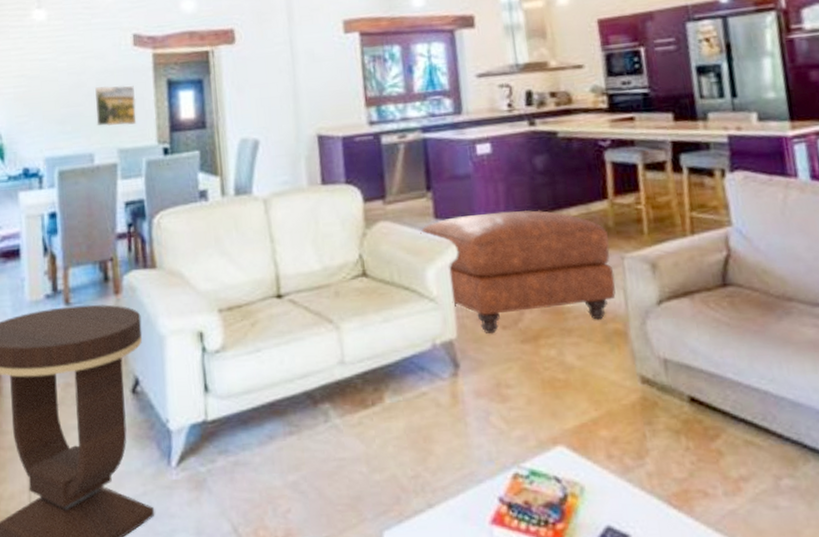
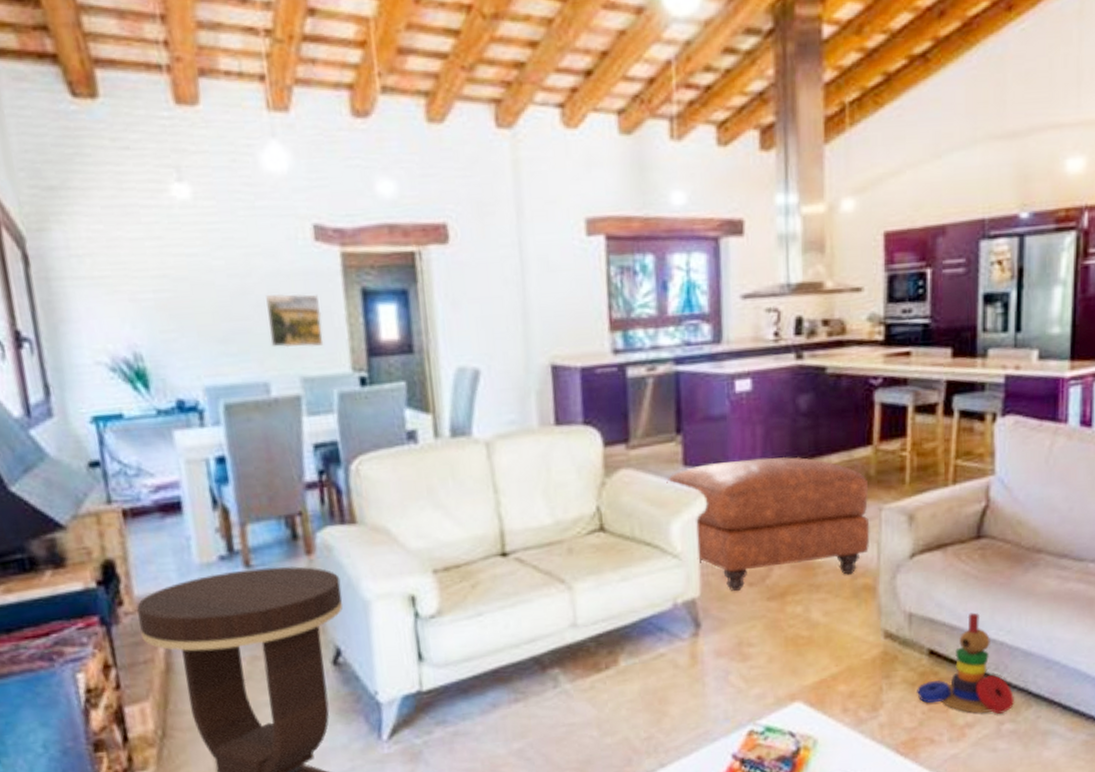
stacking toy: none [682,359,791,468] -> present [917,612,1015,714]

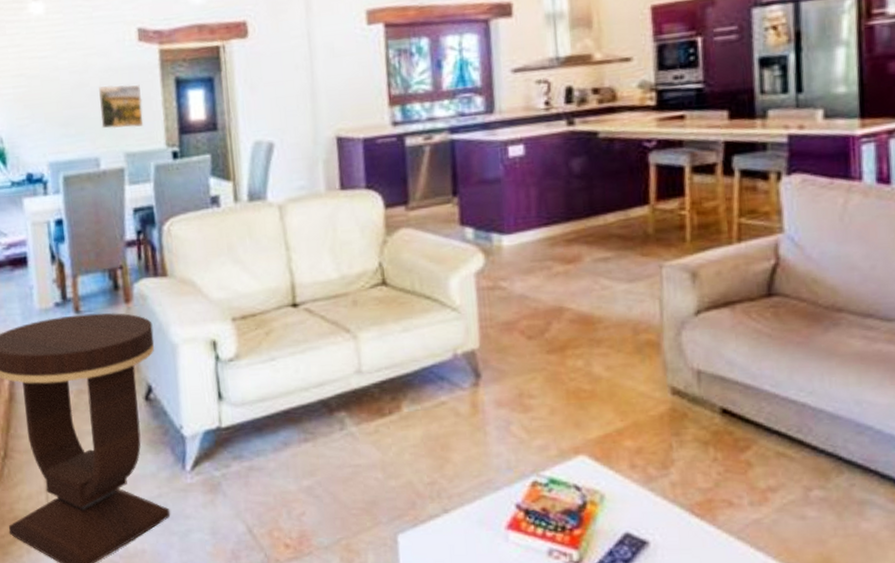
ottoman: present [666,457,870,592] -> none [444,216,651,345]
stacking toy: present [917,612,1015,714] -> none [710,371,824,479]

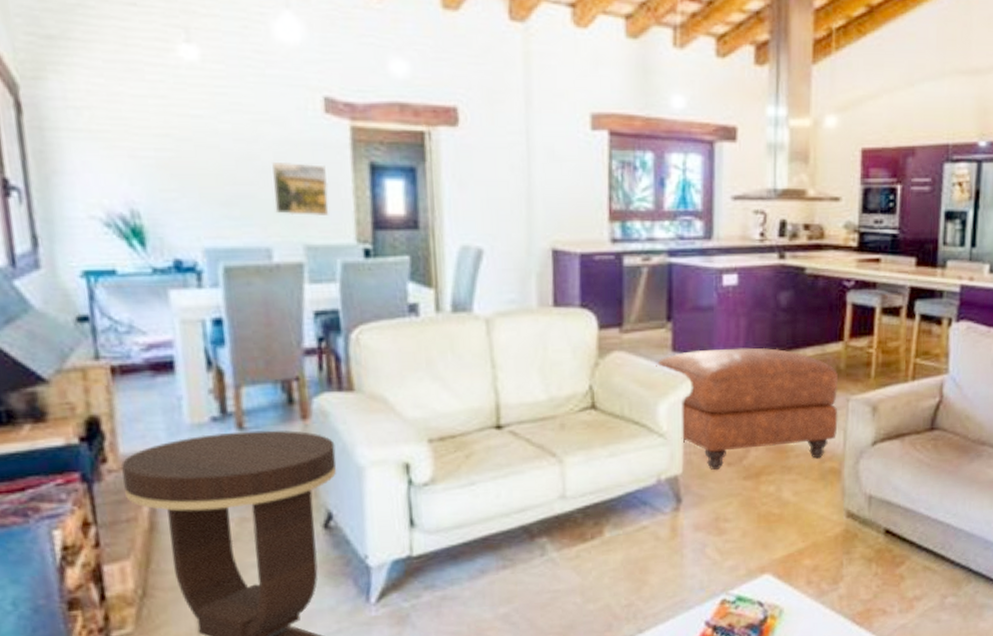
ottoman: none [444,216,651,345] -> present [656,347,838,471]

